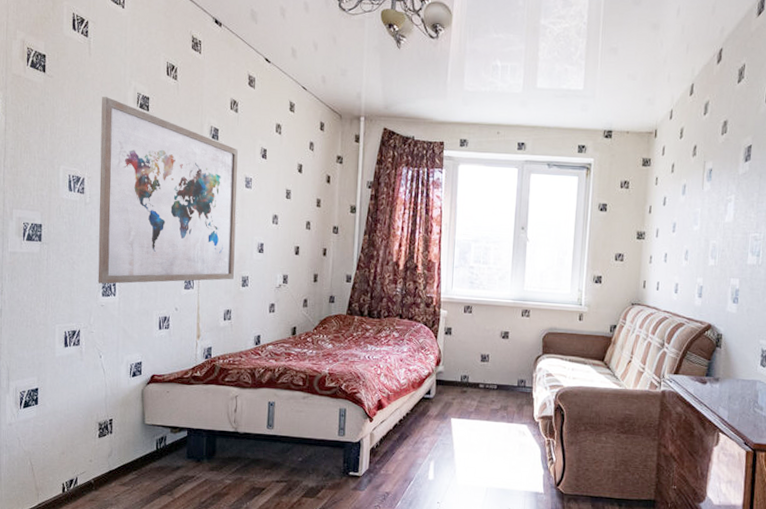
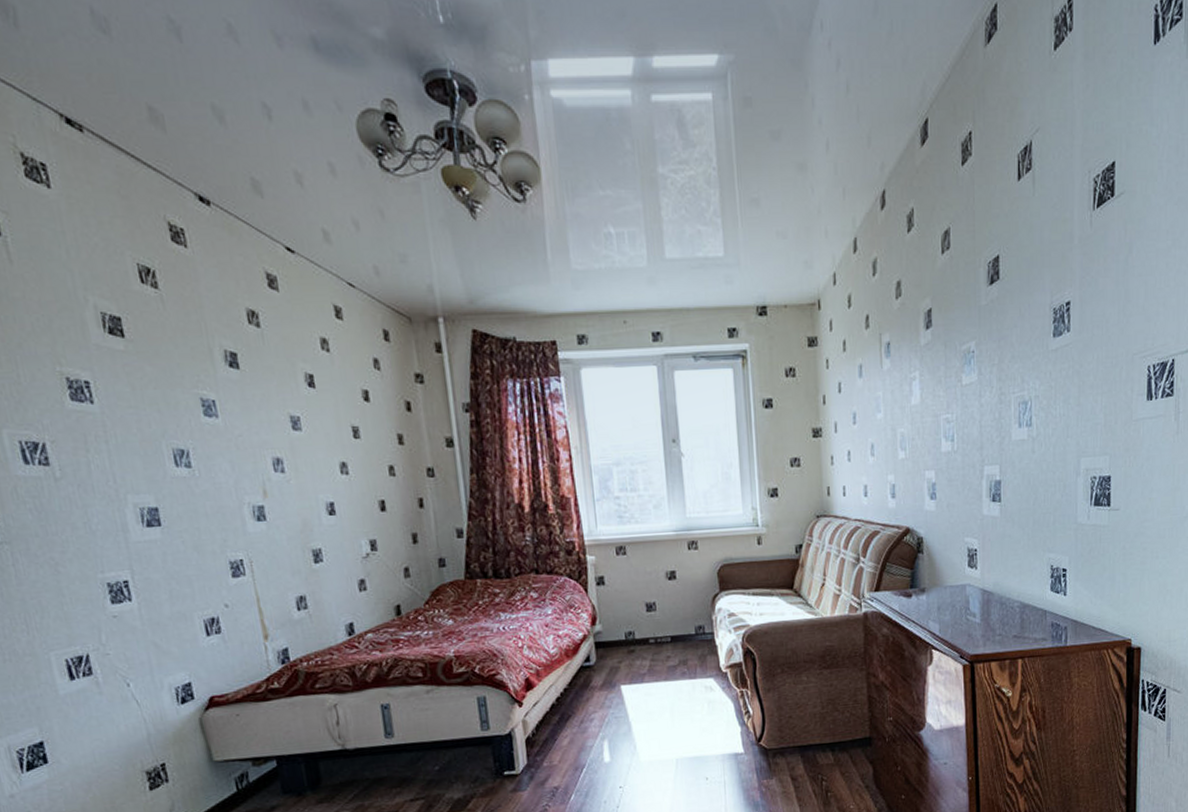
wall art: present [98,97,238,284] -> none [44,322,301,588]

